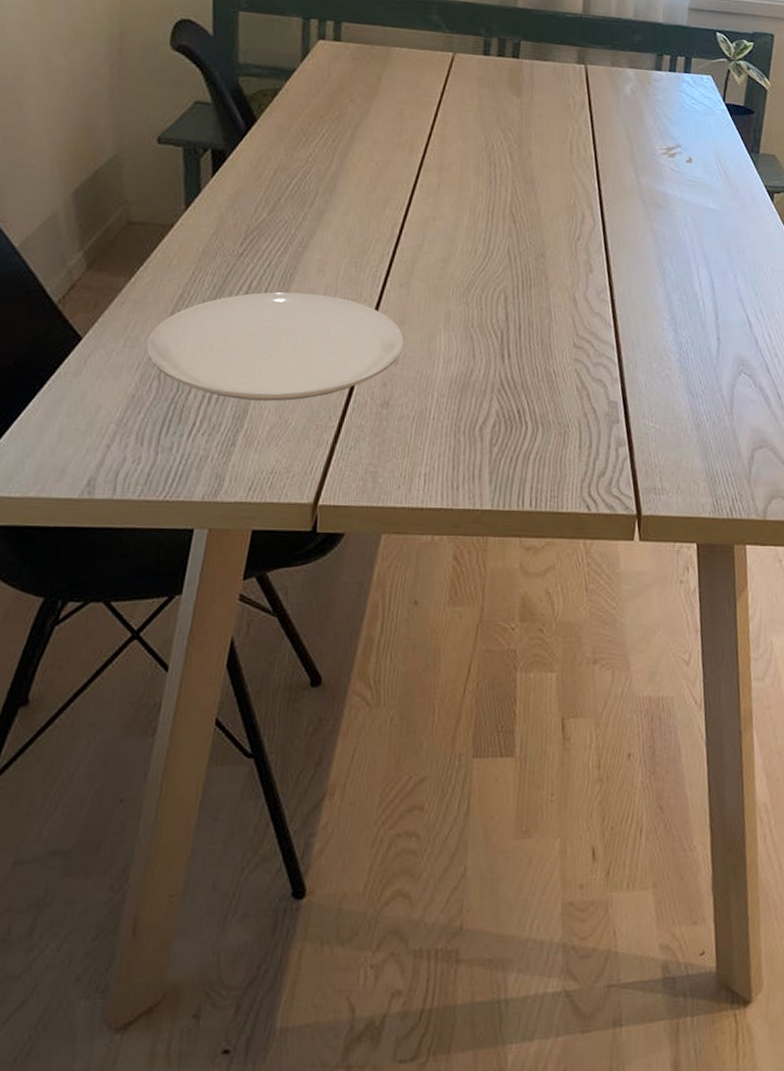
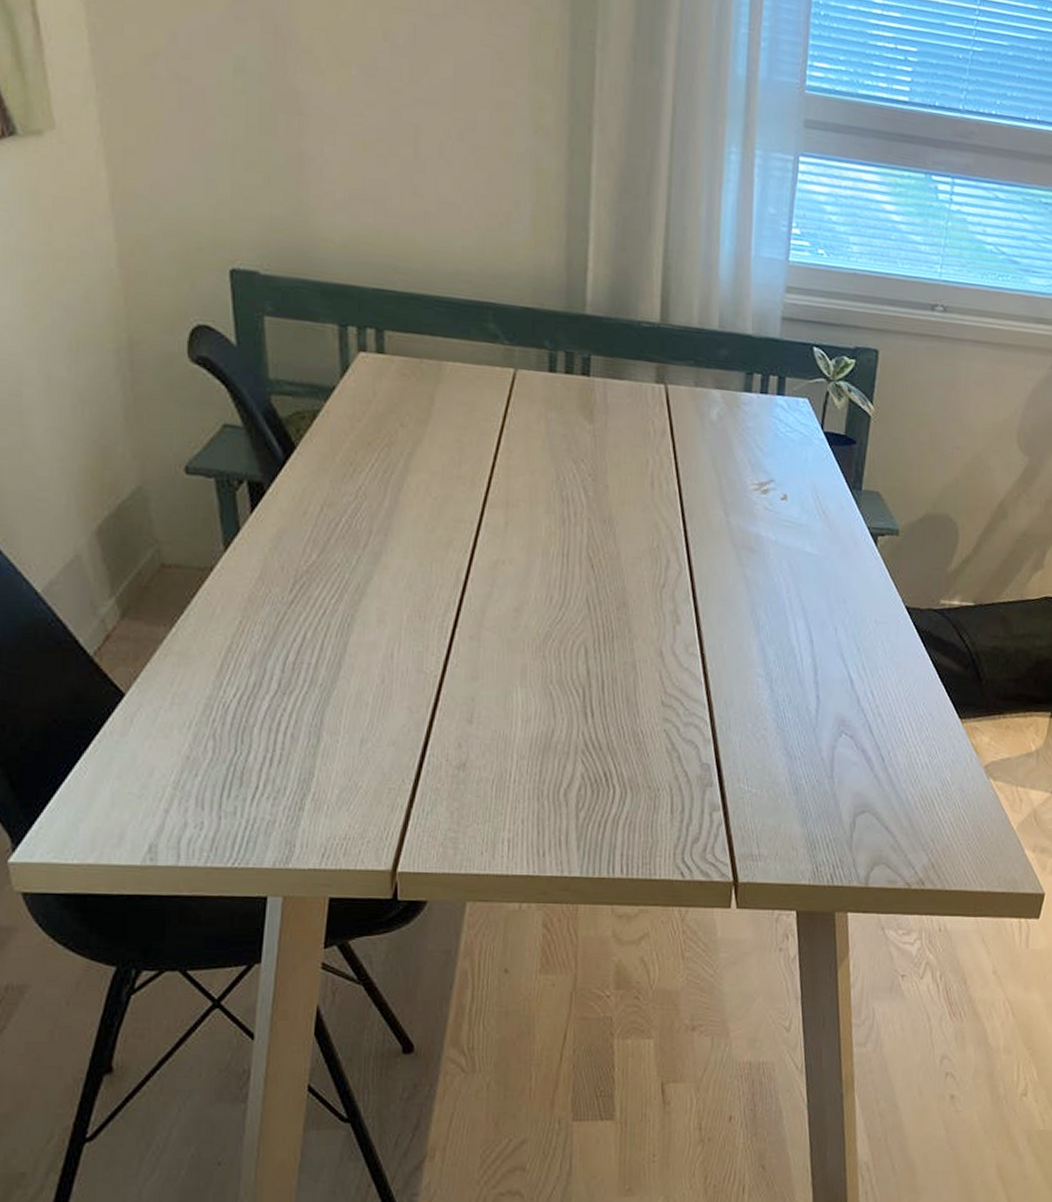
plate: present [146,291,404,401] -> none [197,643,477,763]

